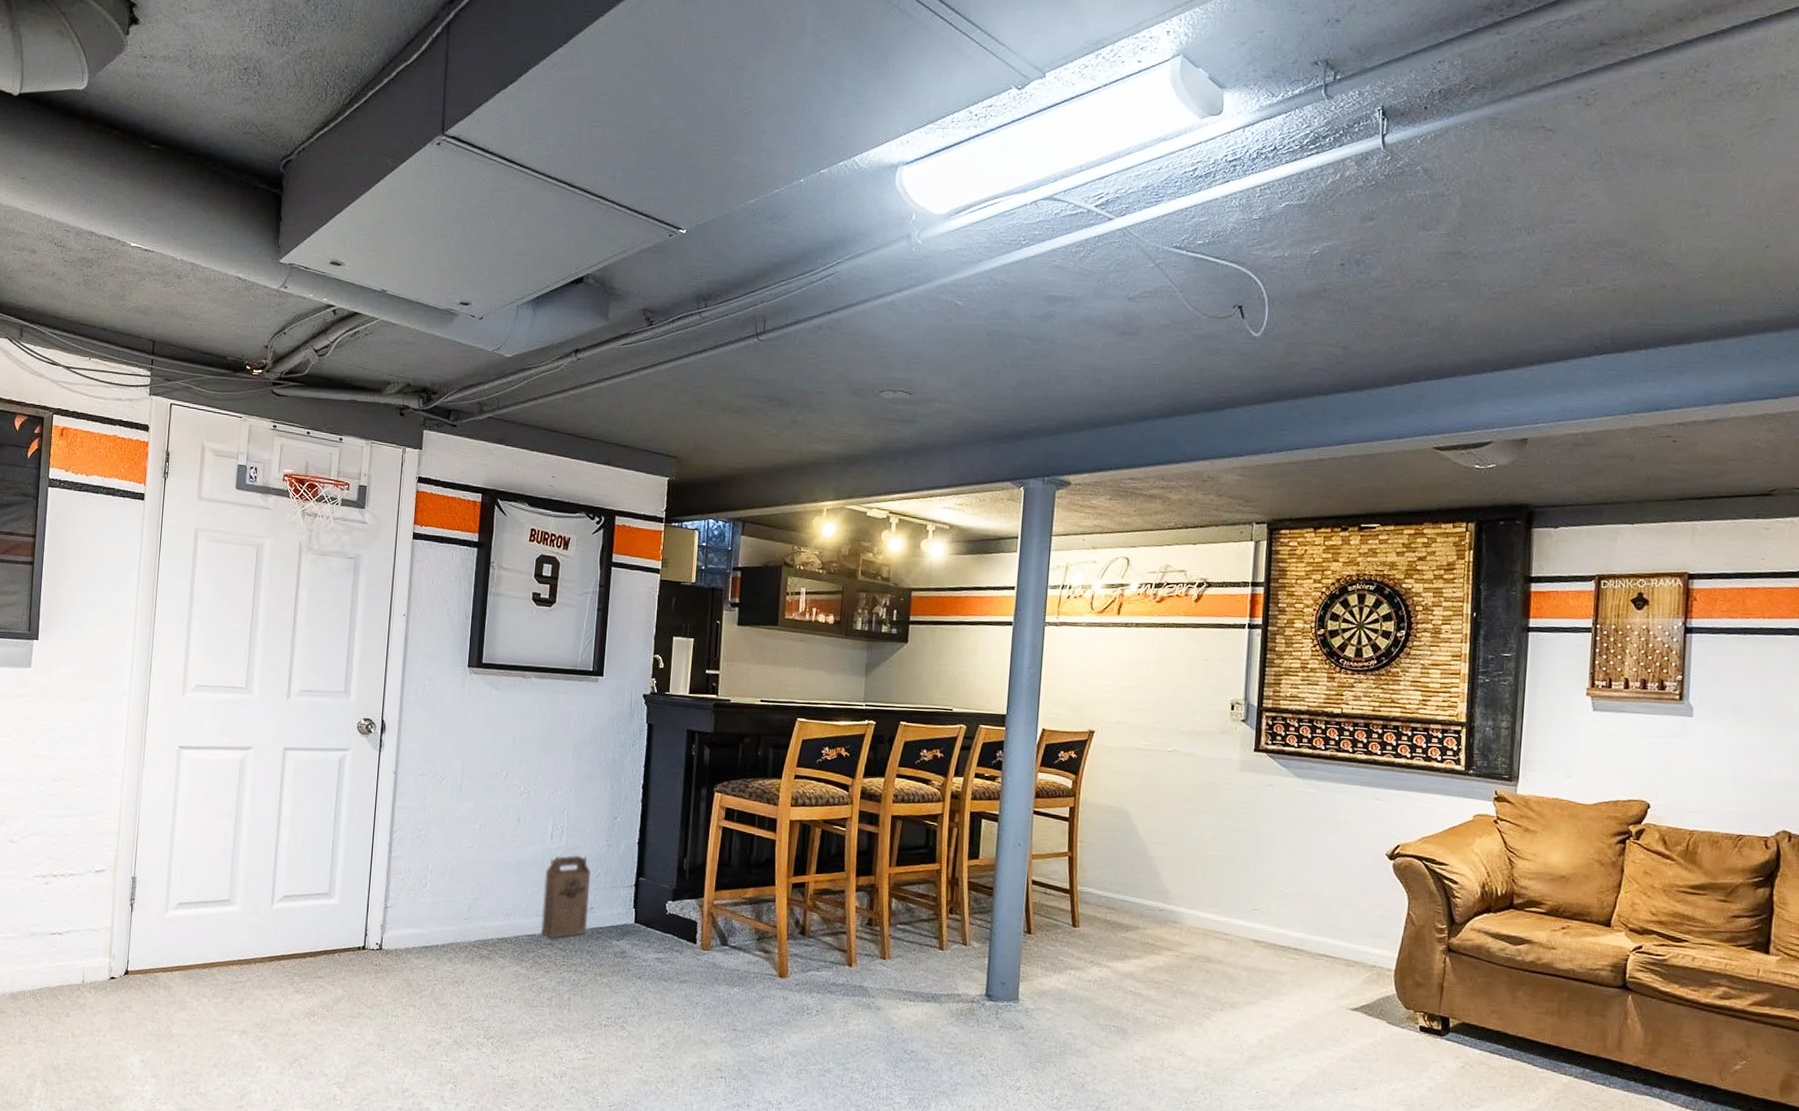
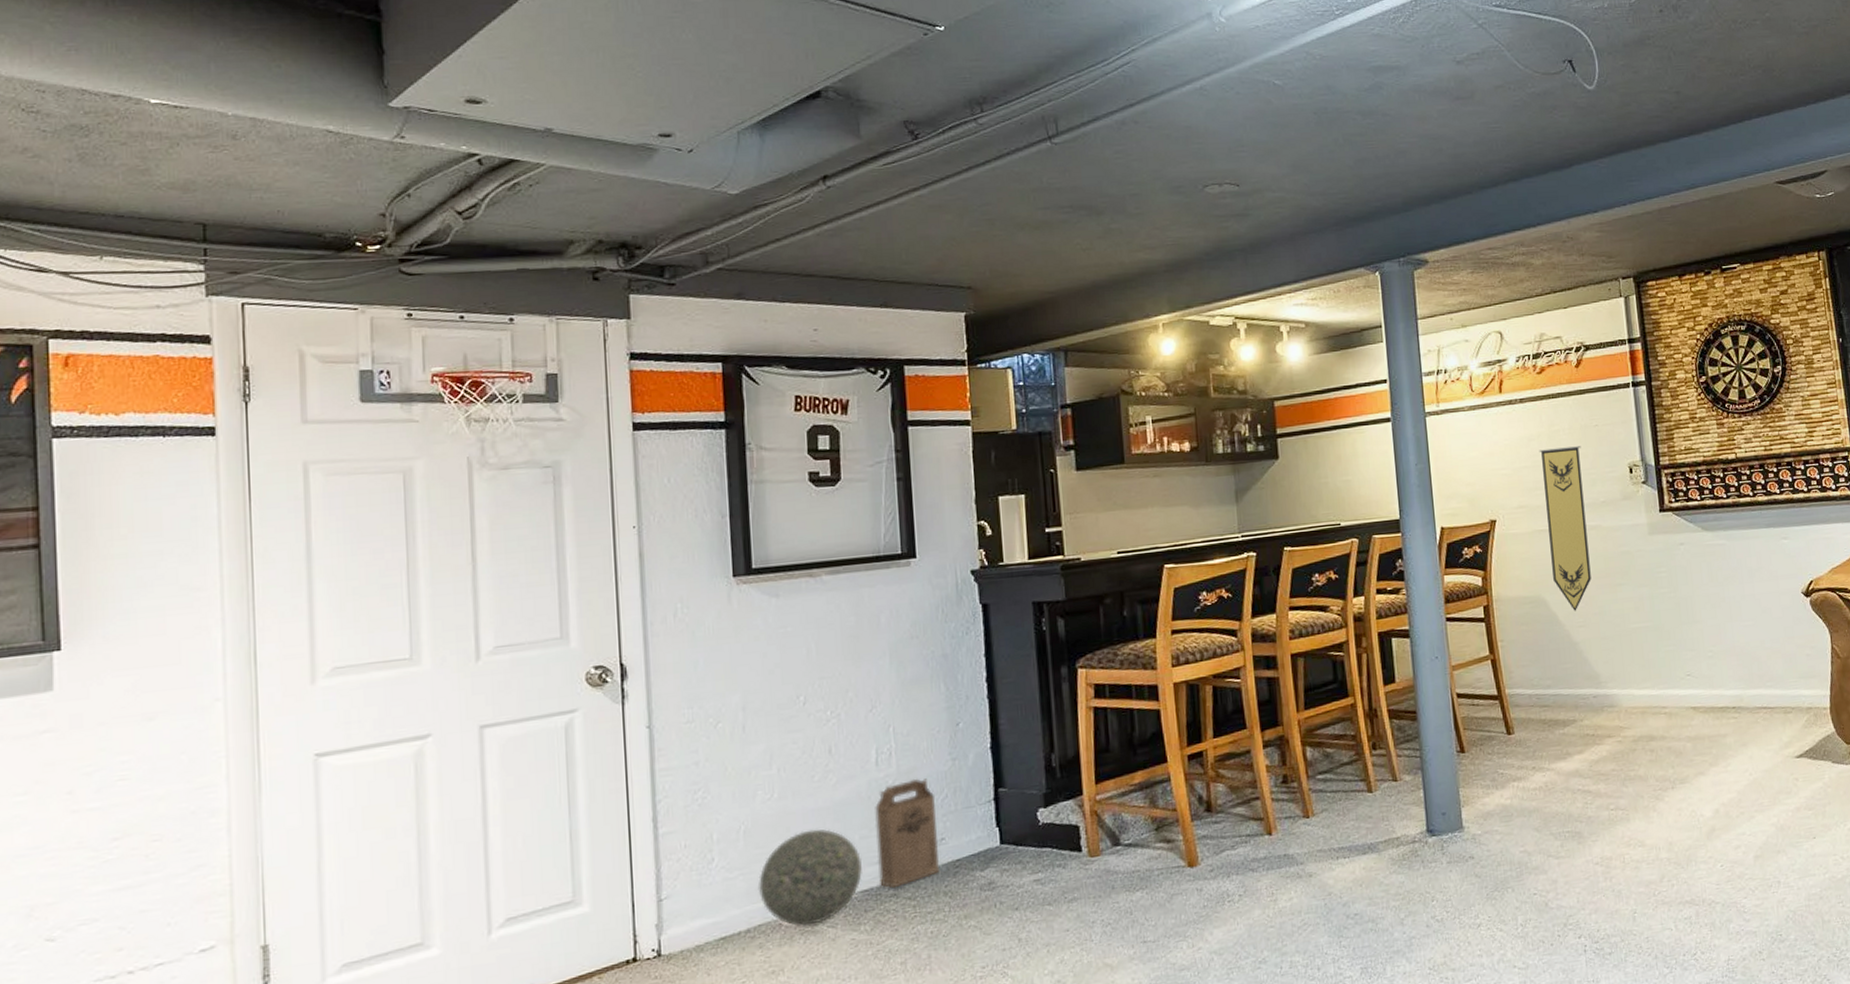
decorative ball: none [454,877,530,952] -> present [757,829,862,926]
pennant: none [1139,673,1188,828] -> present [1539,446,1591,611]

